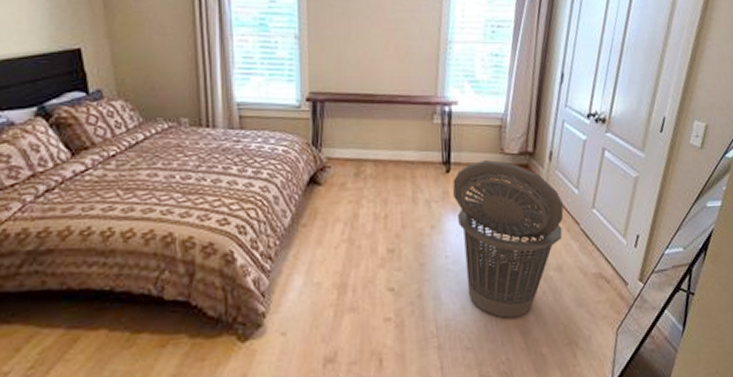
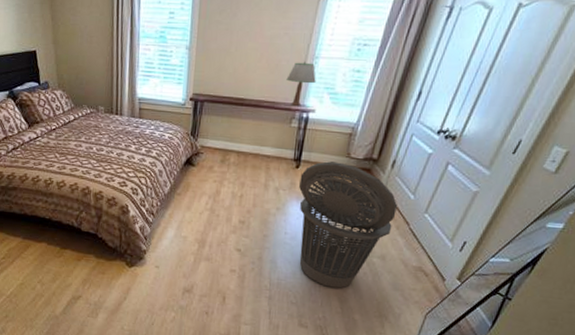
table lamp: none [420,47,453,98] -> present [286,61,316,106]

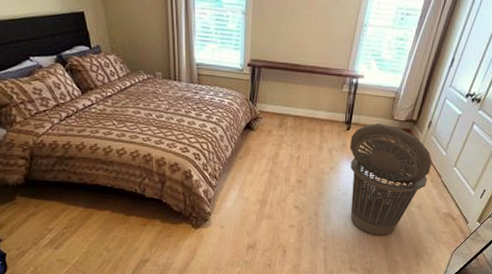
table lamp: present [286,61,316,106] -> none [338,29,365,72]

